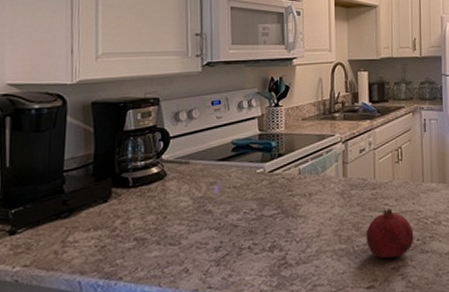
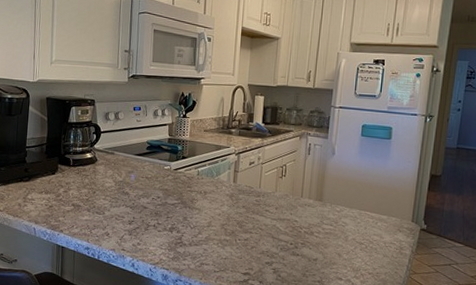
fruit: present [366,207,414,258] -> none [247,213,288,255]

